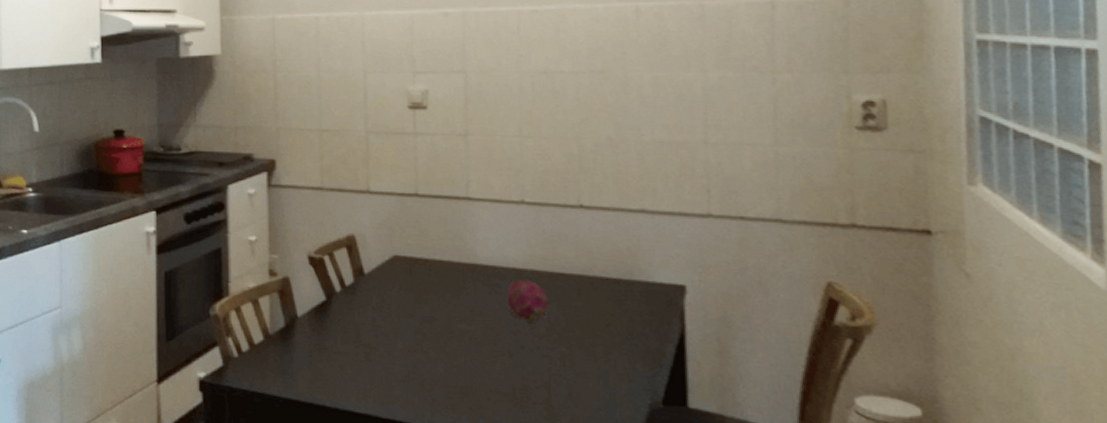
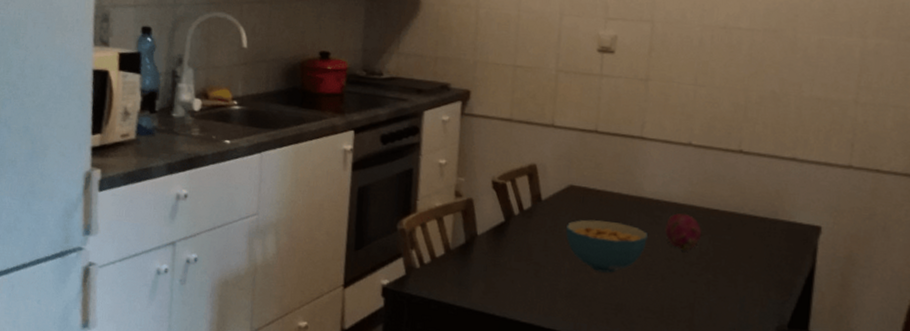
cereal bowl: none [394,292,487,352] -> present [565,219,648,273]

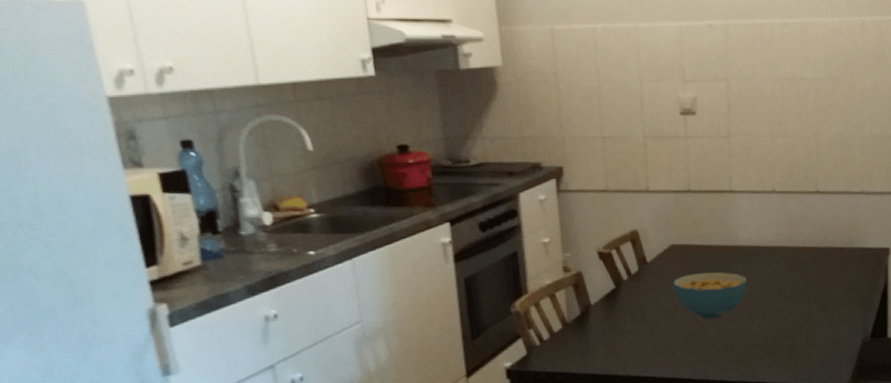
fruit: present [664,213,702,251] -> none [760,254,793,288]

